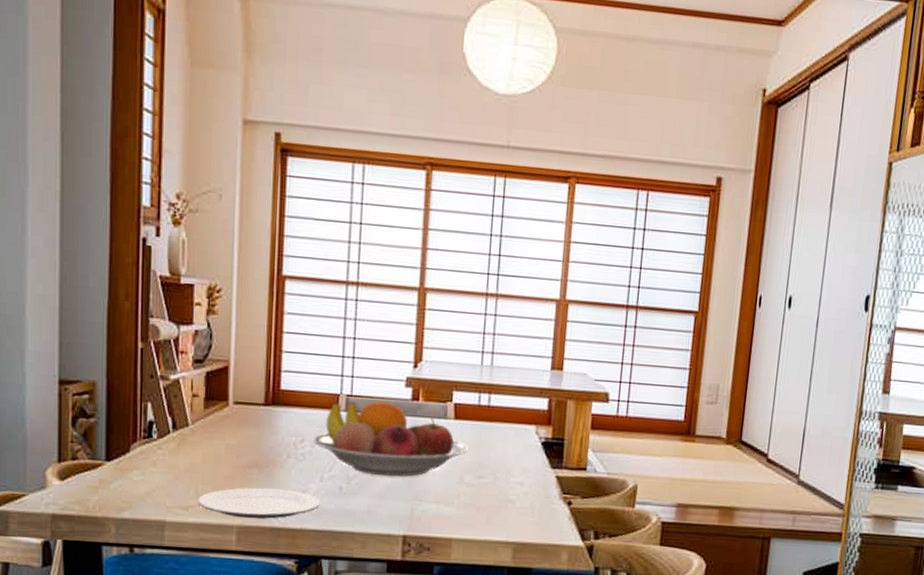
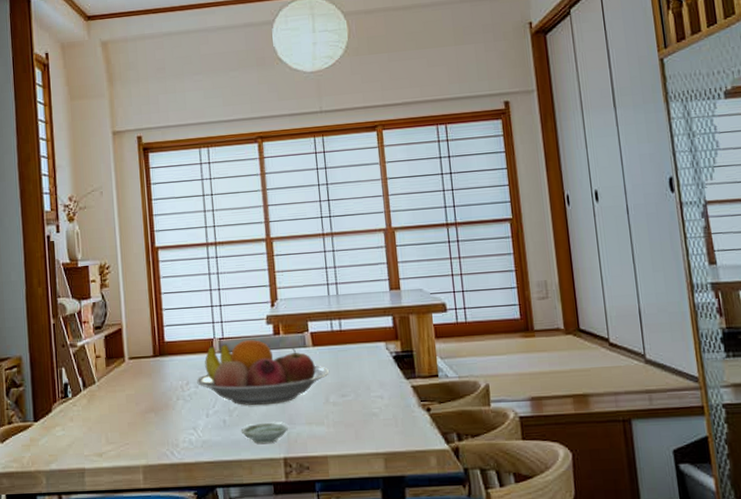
plate: present [198,487,321,519] -> none [109,428,210,458]
saucer: none [358,495,413,518] -> present [240,423,288,443]

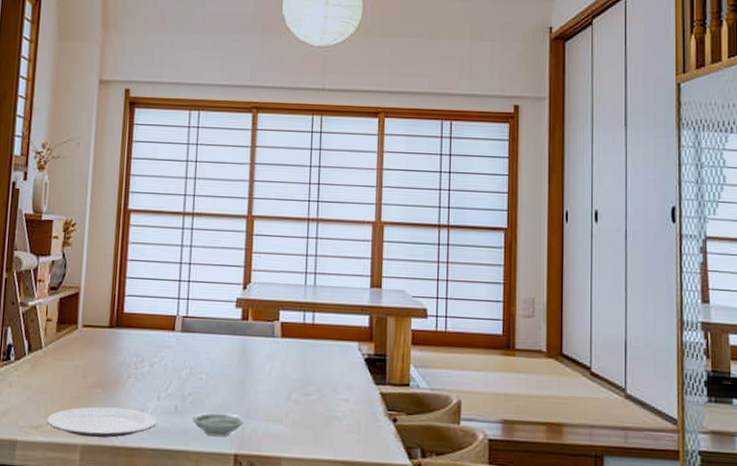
plate: none [109,428,210,458] -> present [46,406,158,438]
fruit bowl: present [197,340,329,406] -> none [152,322,295,395]

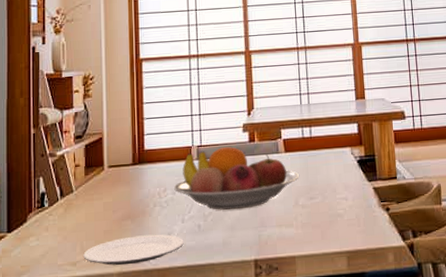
fruit bowl: none [152,322,295,395] -> present [174,147,299,210]
saucer: present [192,414,243,436] -> none [214,226,259,247]

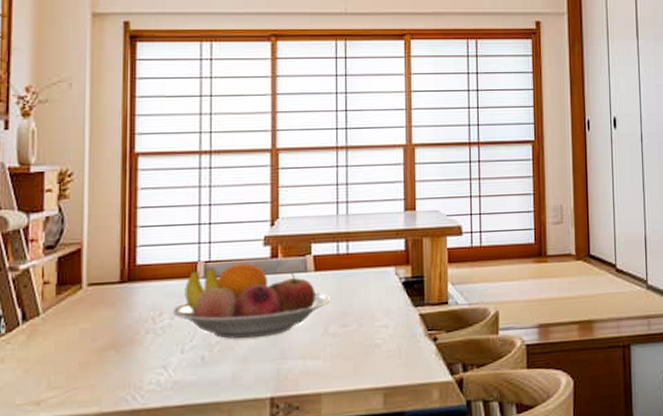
plate: present [83,234,184,265] -> none [50,367,182,405]

